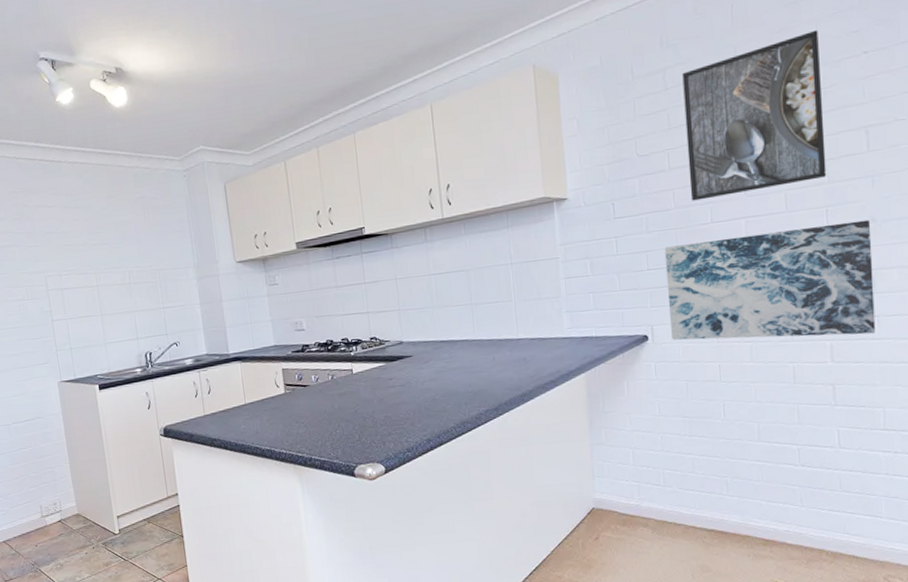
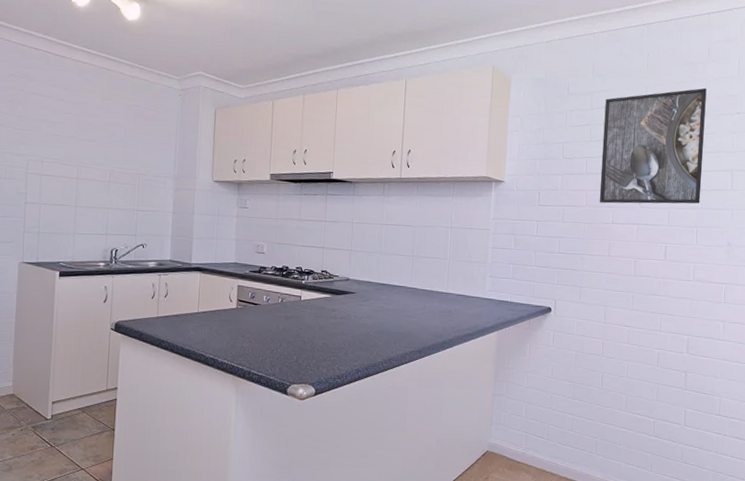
wall art: present [664,219,876,341] -> none [570,236,727,335]

